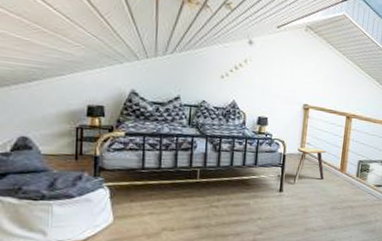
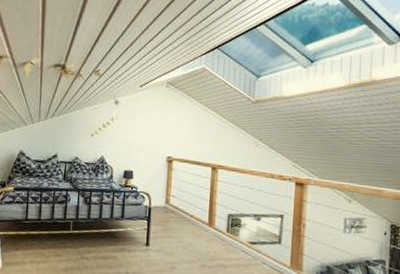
stool: present [293,147,326,184] -> none [159,200,192,238]

